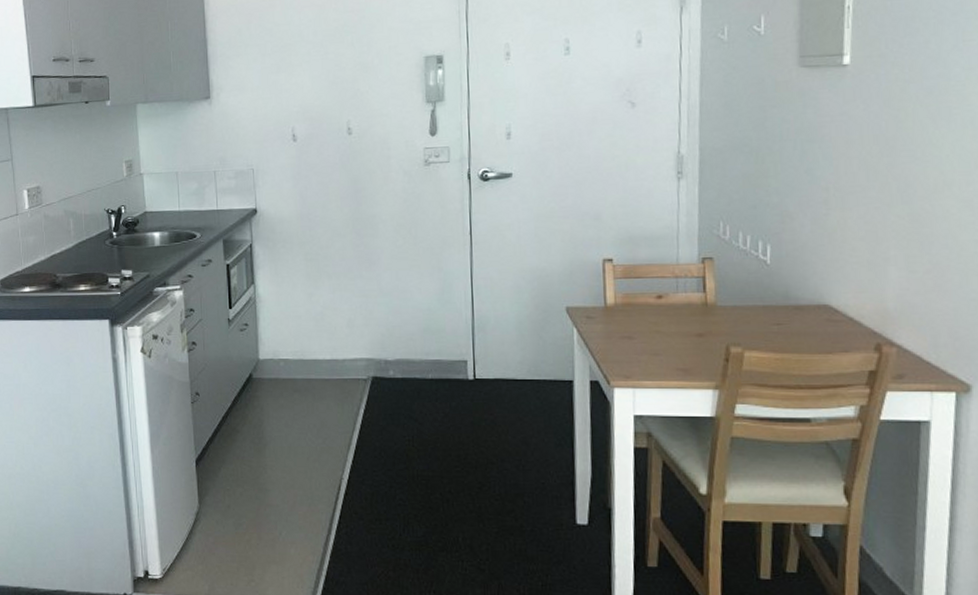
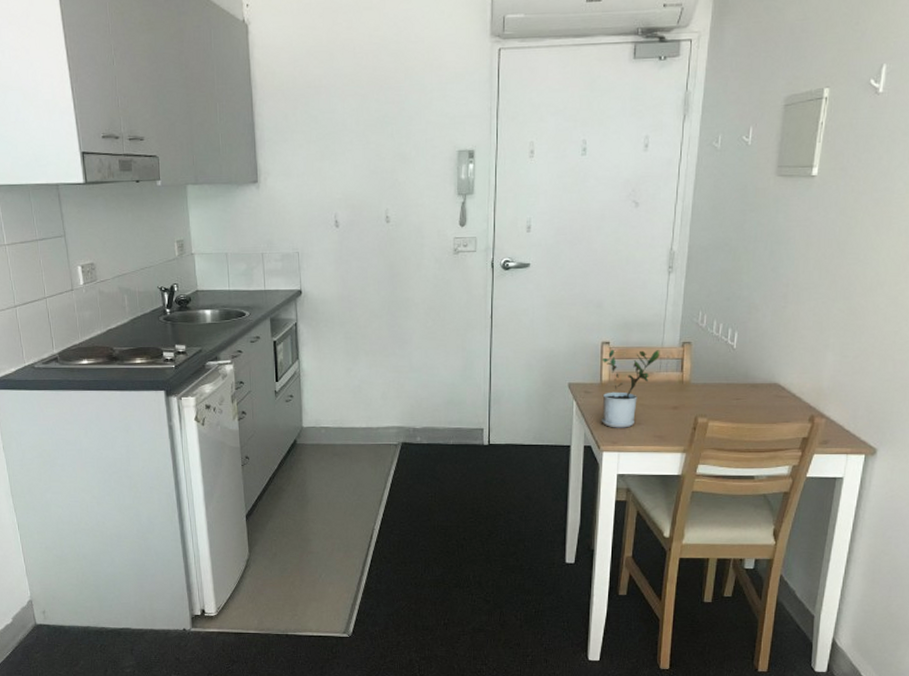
potted plant: none [604,267,676,360] -> present [601,349,660,428]

